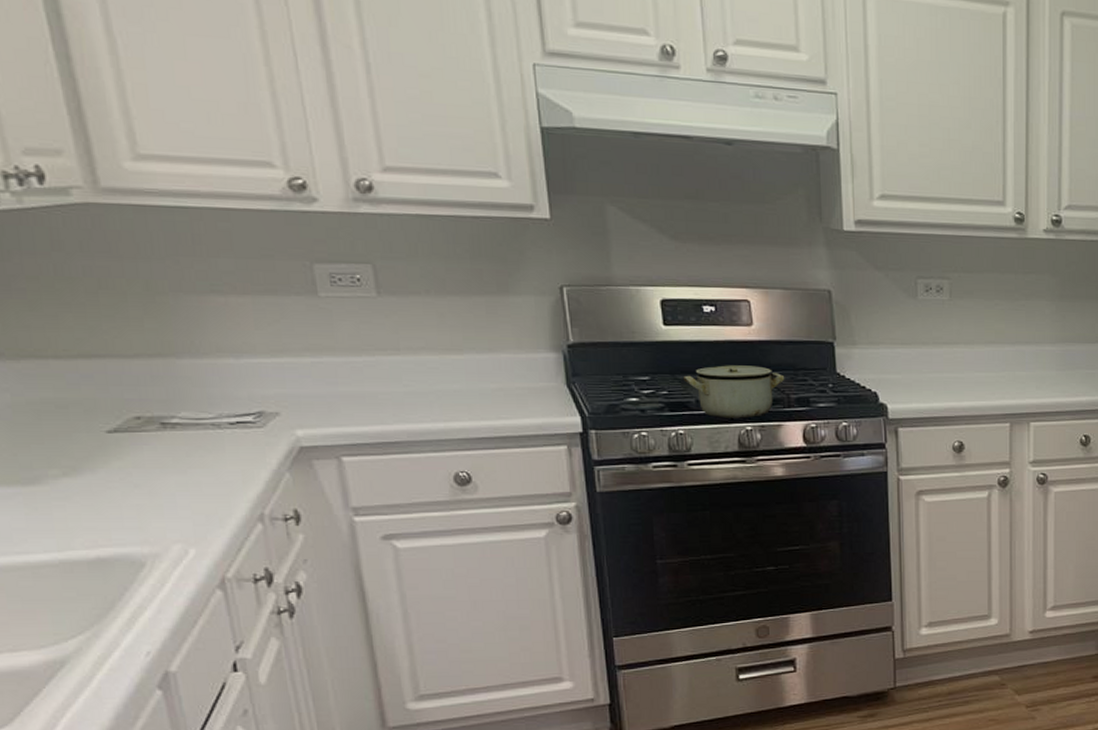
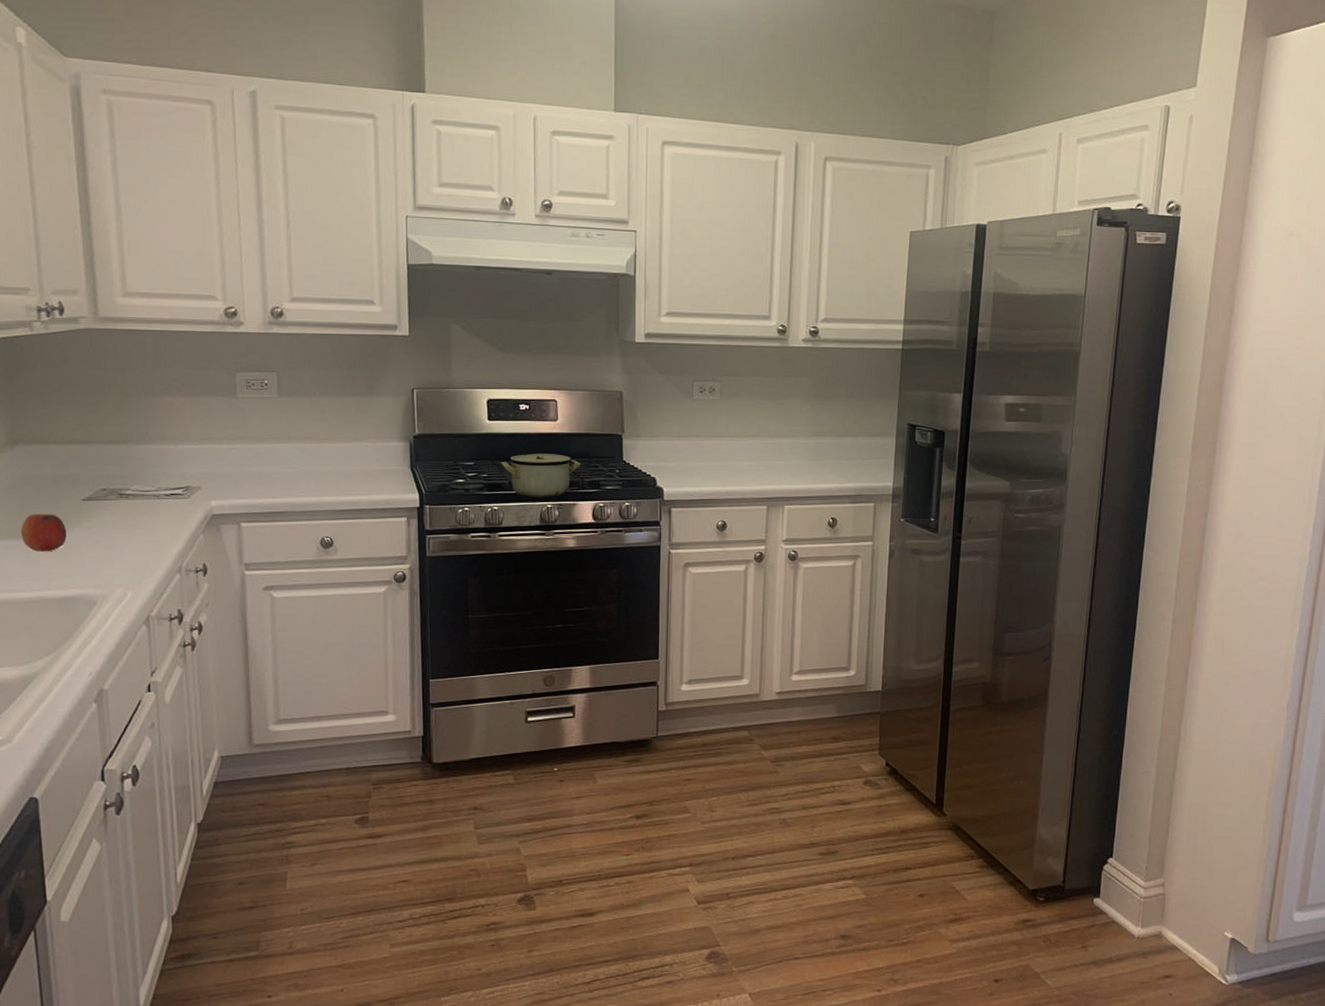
fruit: none [17,451,90,501] -> present [20,513,67,552]

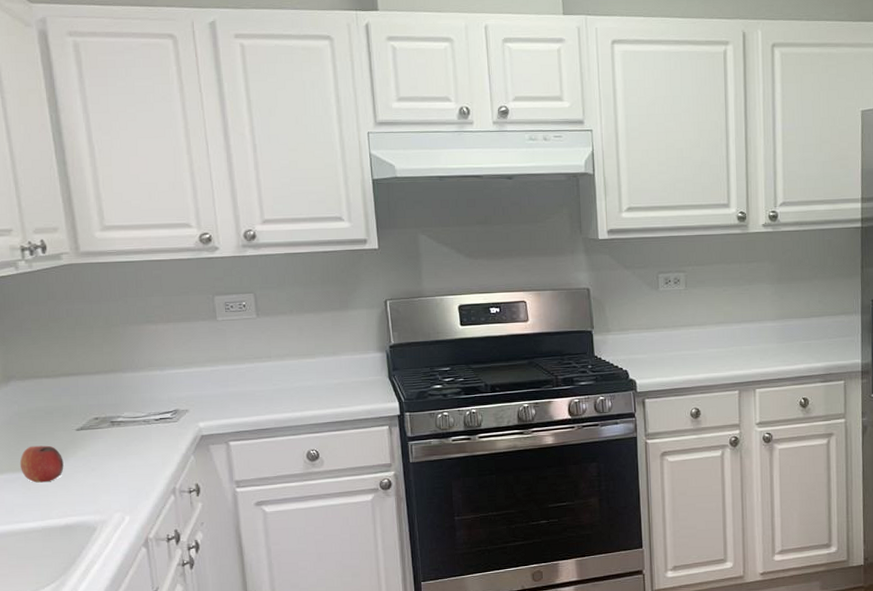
cooking pot: present [500,453,581,498] -> none [476,354,554,398]

